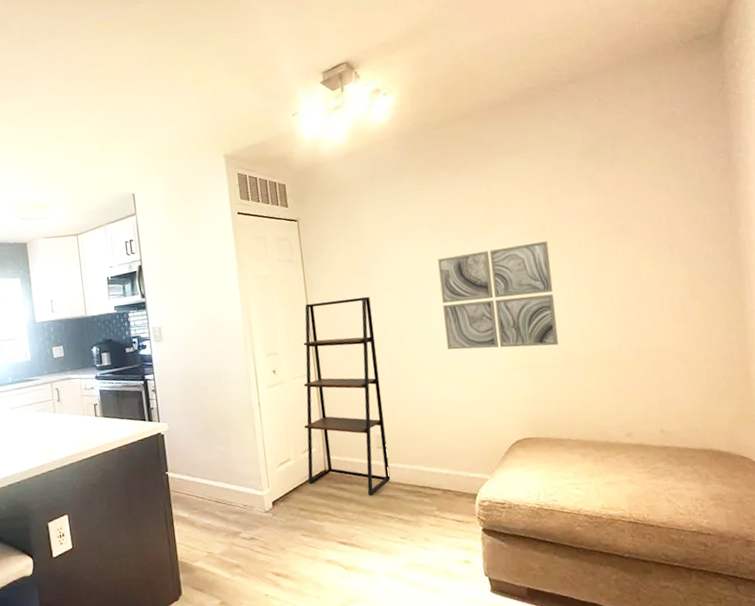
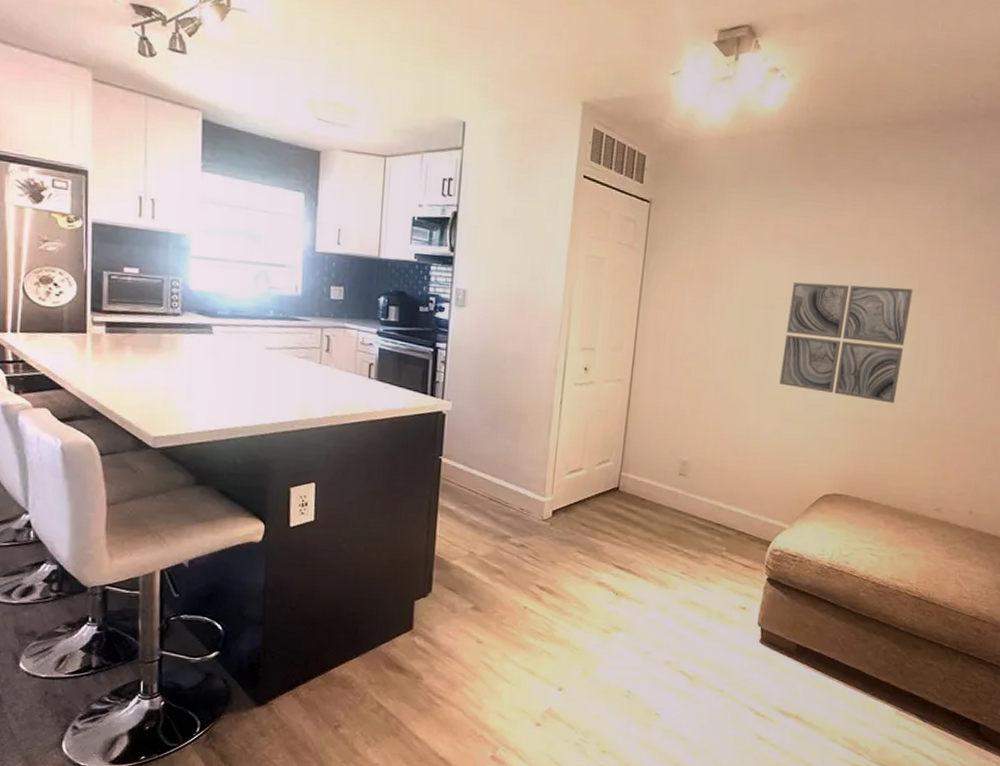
shelving unit: present [303,296,391,496] -> none [597,300,710,523]

